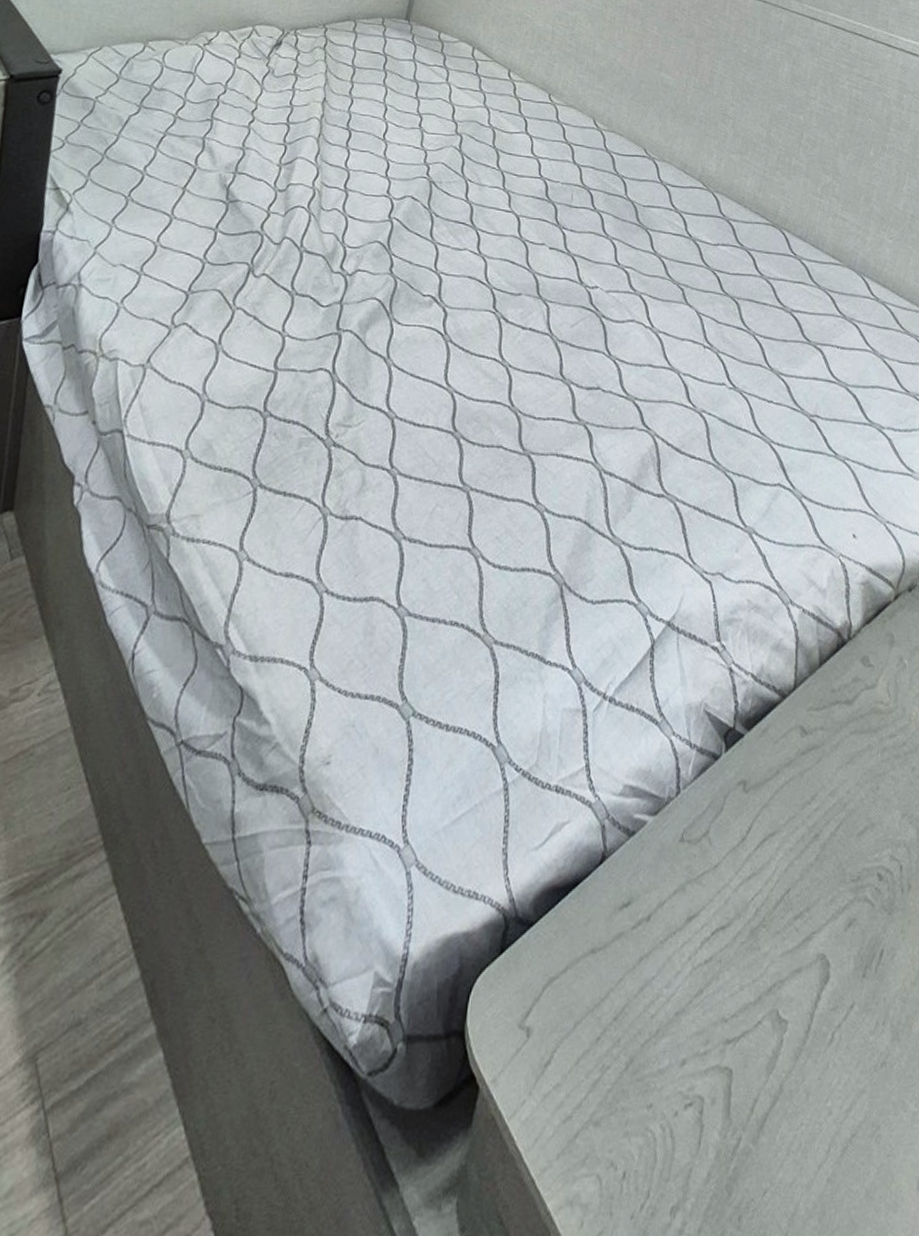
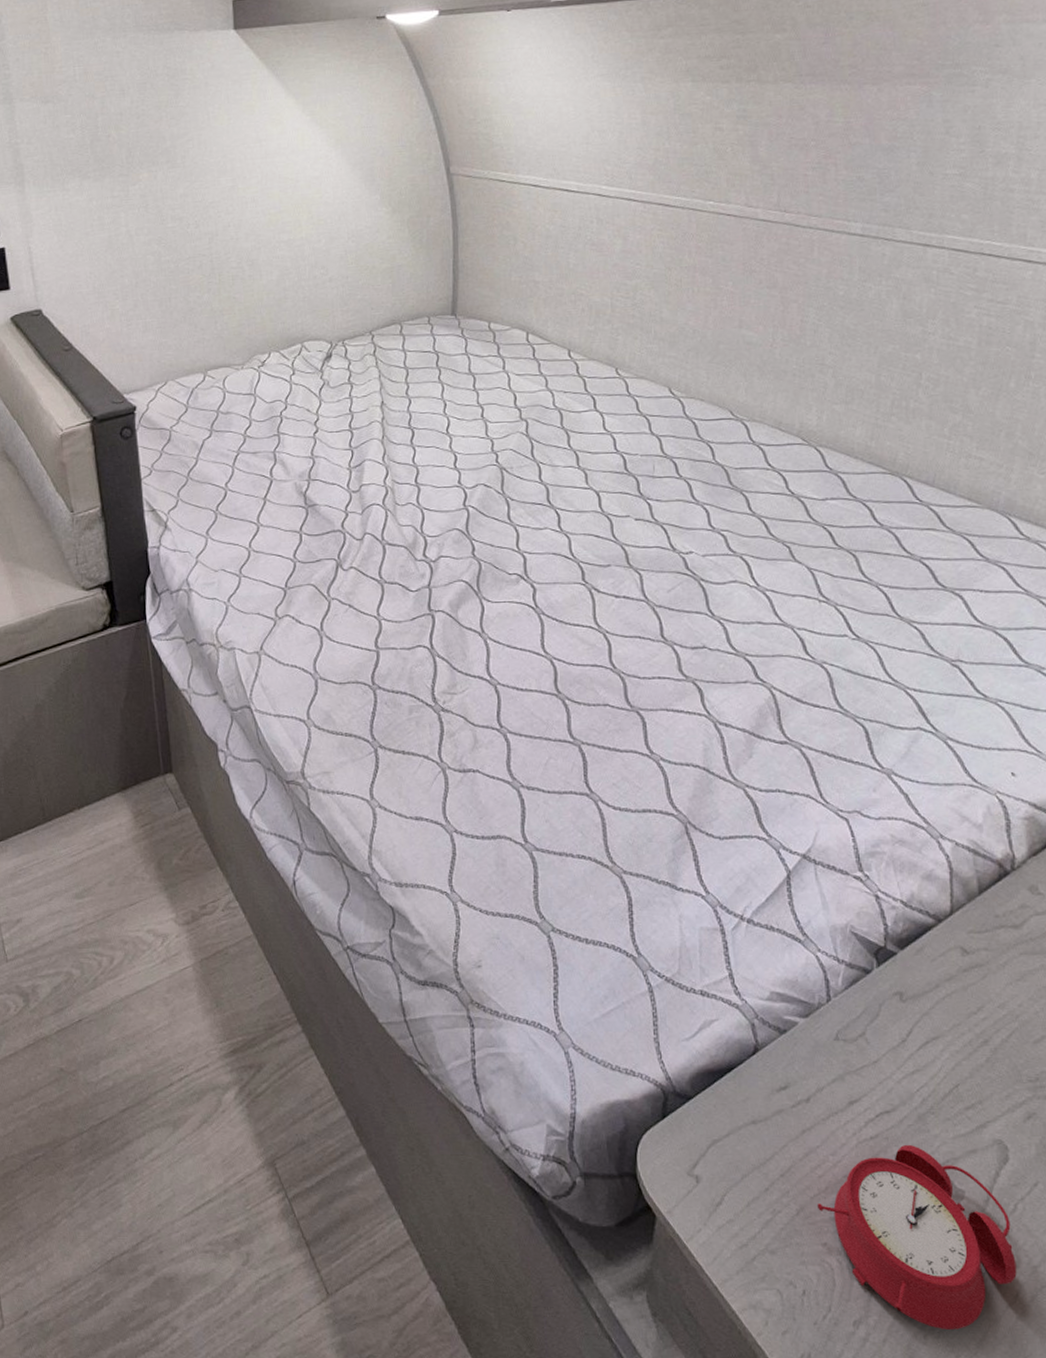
alarm clock: none [646,966,830,1206] -> present [817,1144,1017,1329]

